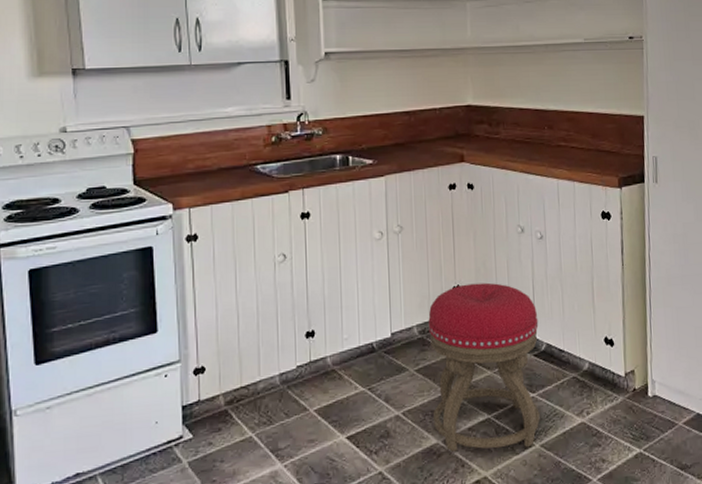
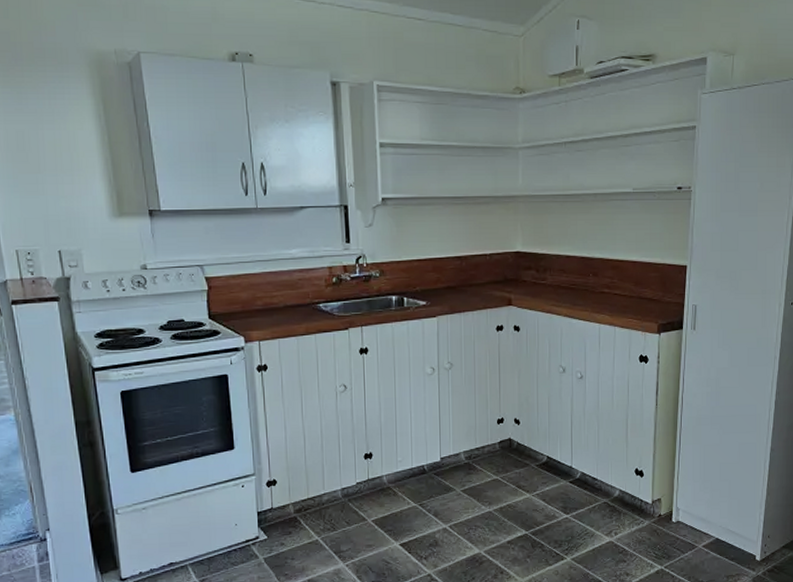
stool: present [428,282,540,452] -> none [474,416,575,561]

